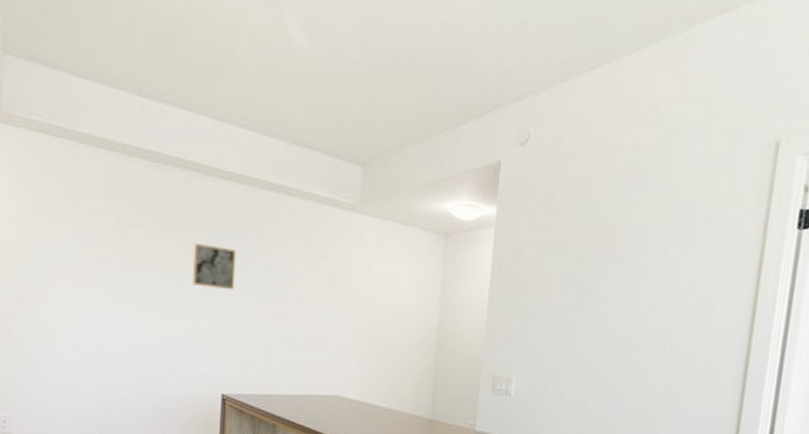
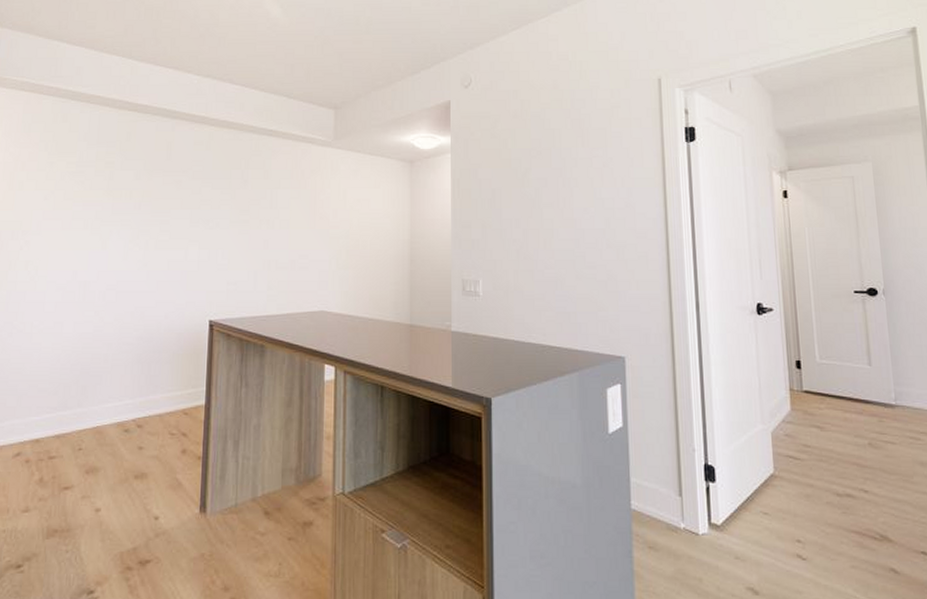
wall art: present [192,244,237,291] -> none [179,182,222,222]

